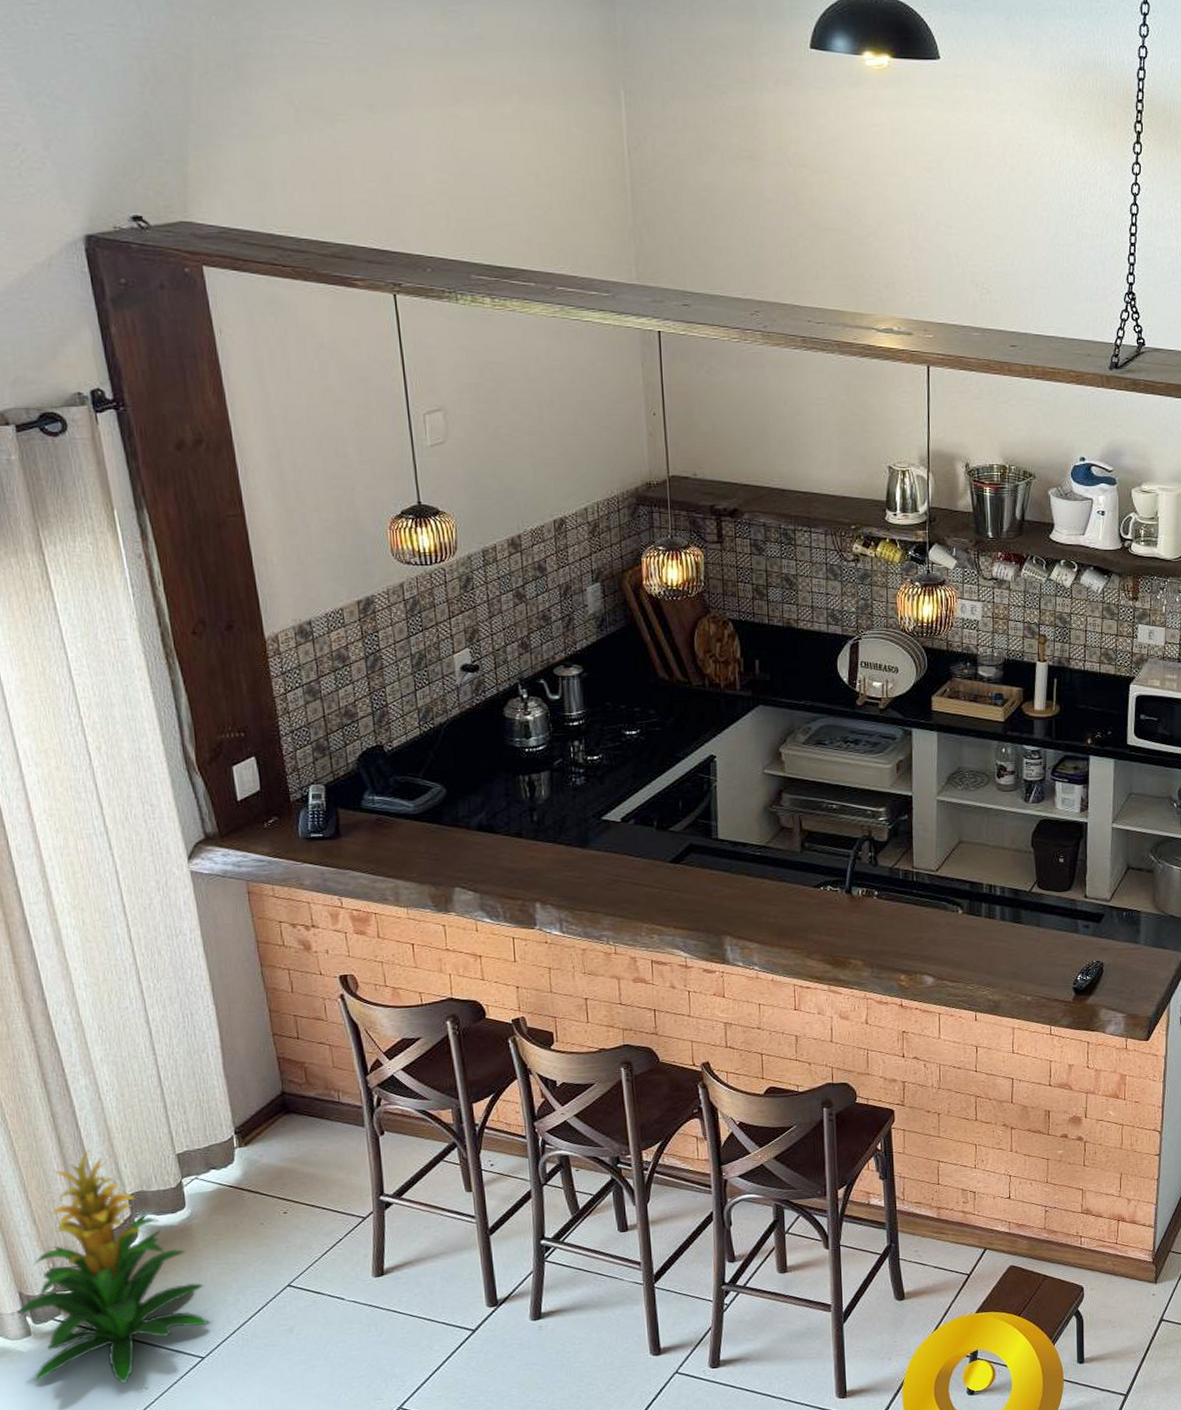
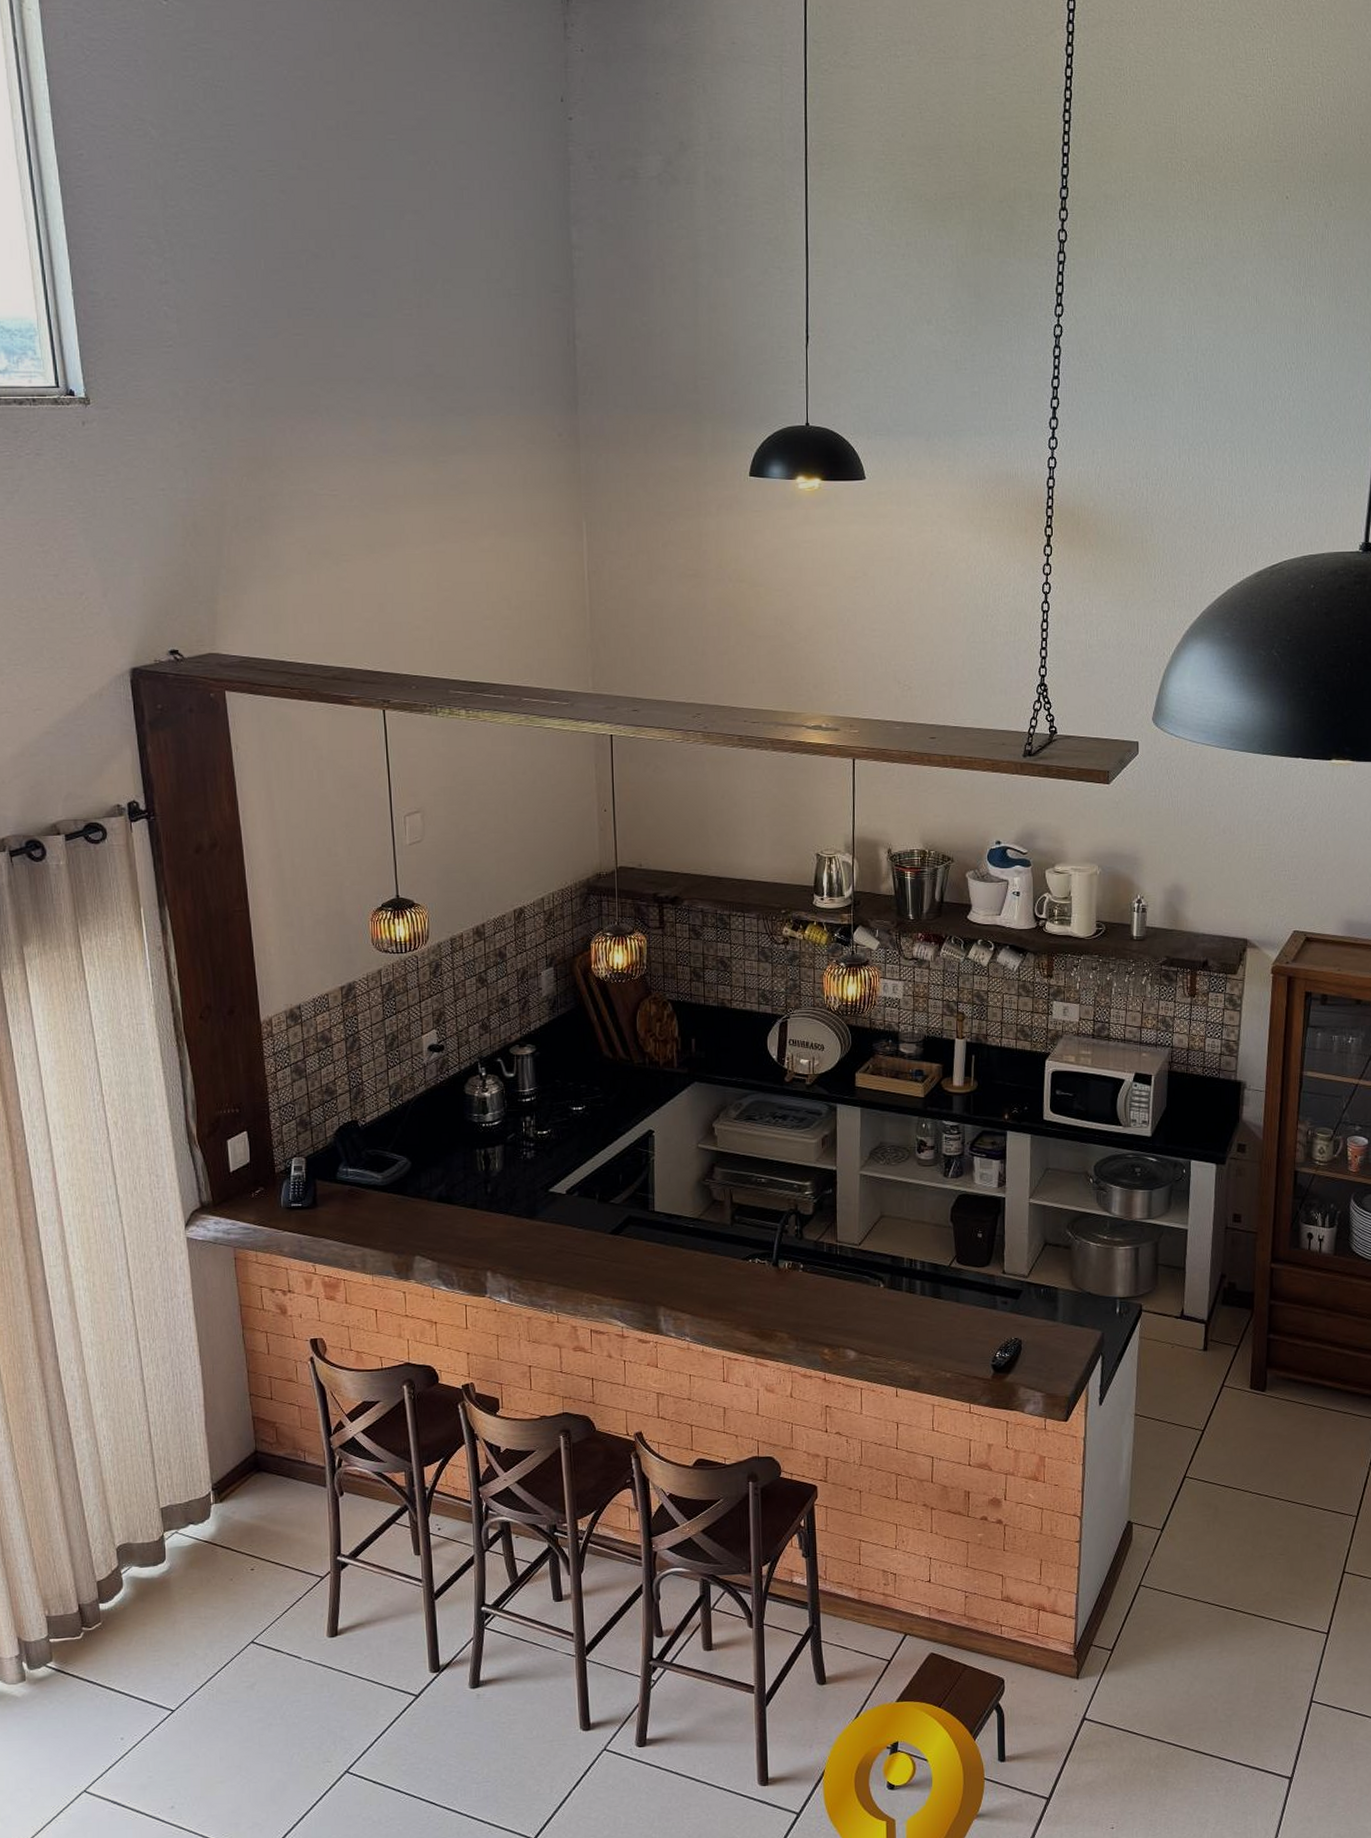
indoor plant: present [18,1150,209,1384] -> none [16,1501,180,1733]

